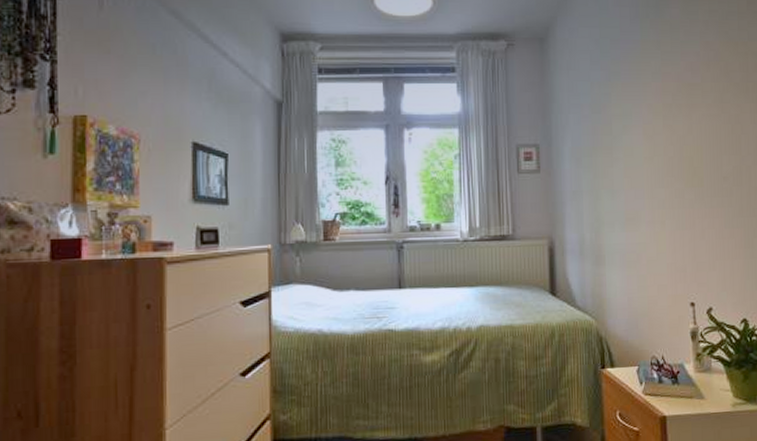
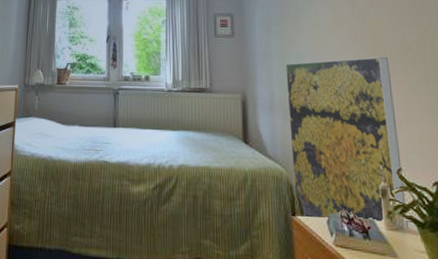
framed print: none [598,189,717,371] -> present [286,56,410,231]

